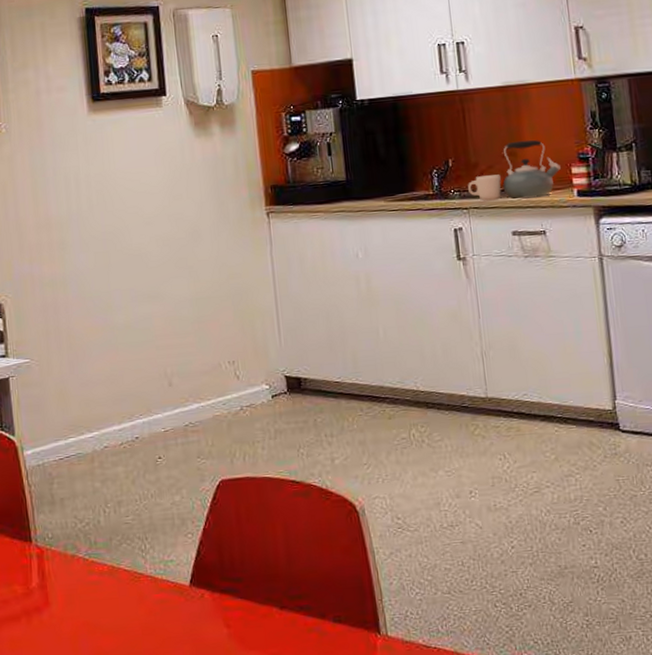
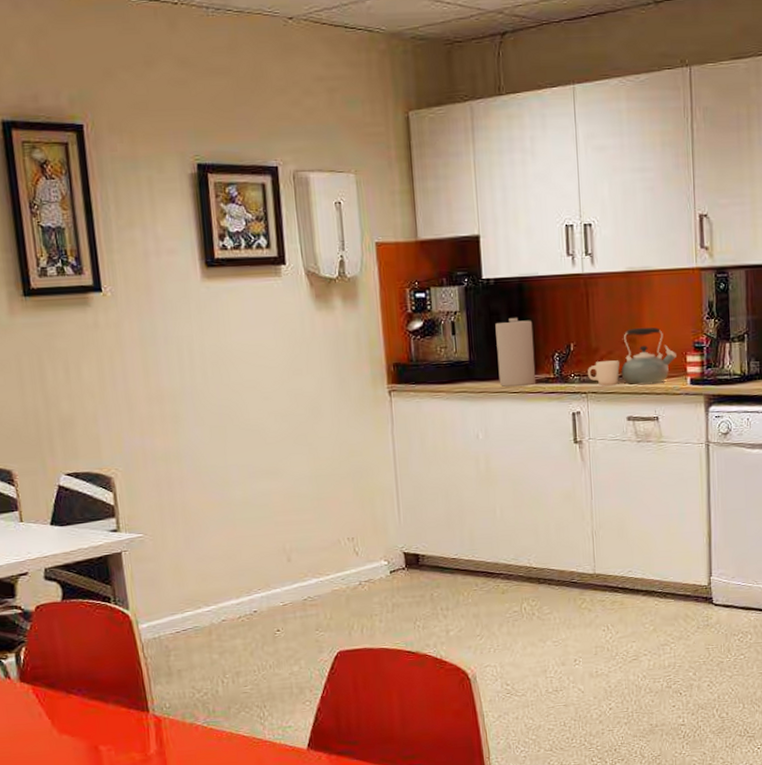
paper towel holder: none [371,135,415,206] -> present [495,317,536,388]

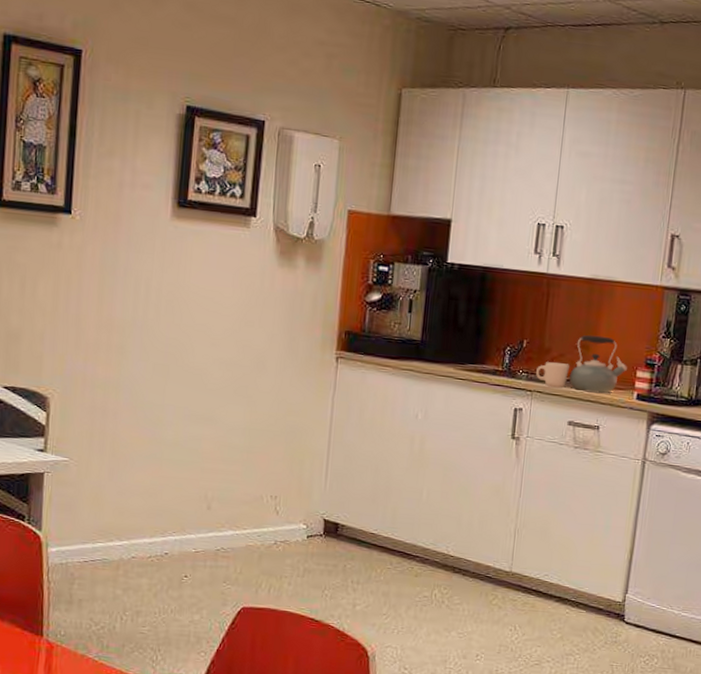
paper towel holder: present [495,317,536,388] -> none [447,304,490,375]

